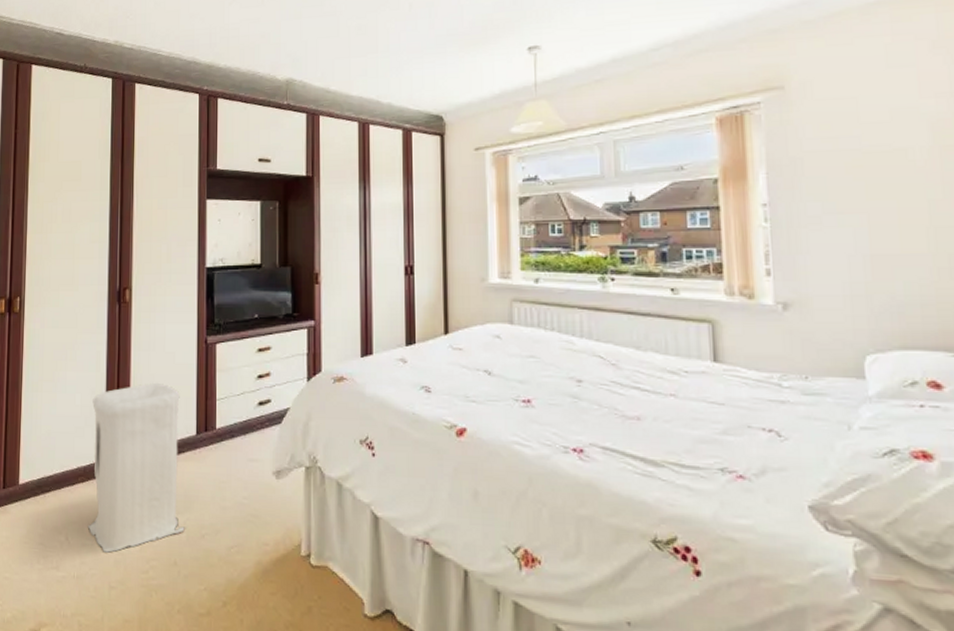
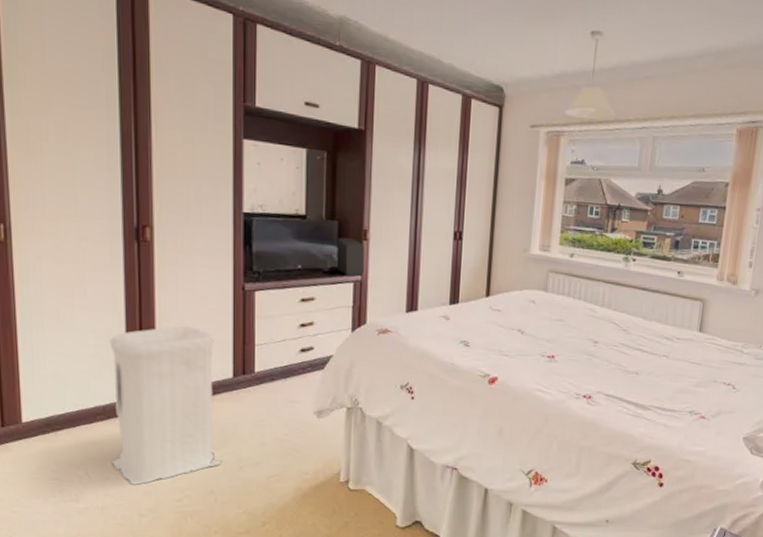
speaker: none [290,282,318,322] -> present [337,237,365,277]

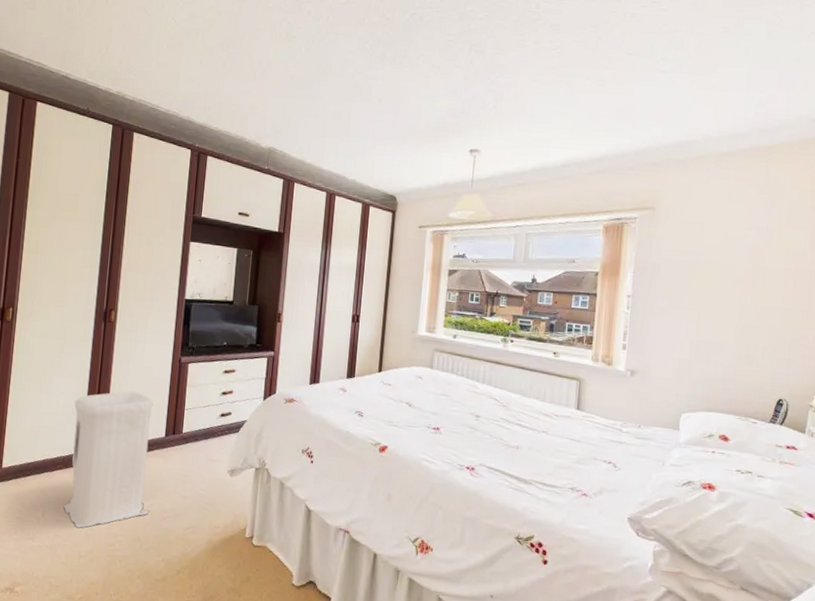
speaker: present [337,237,365,277] -> none [255,319,278,353]

